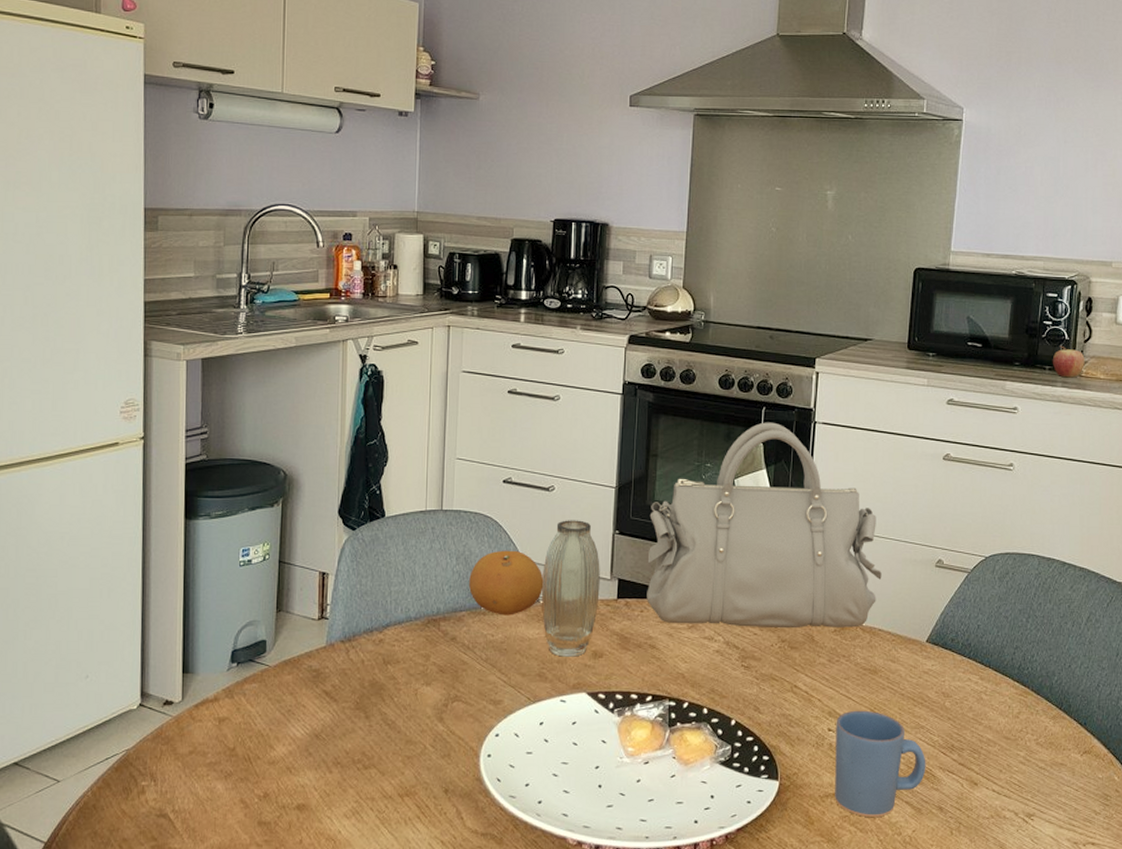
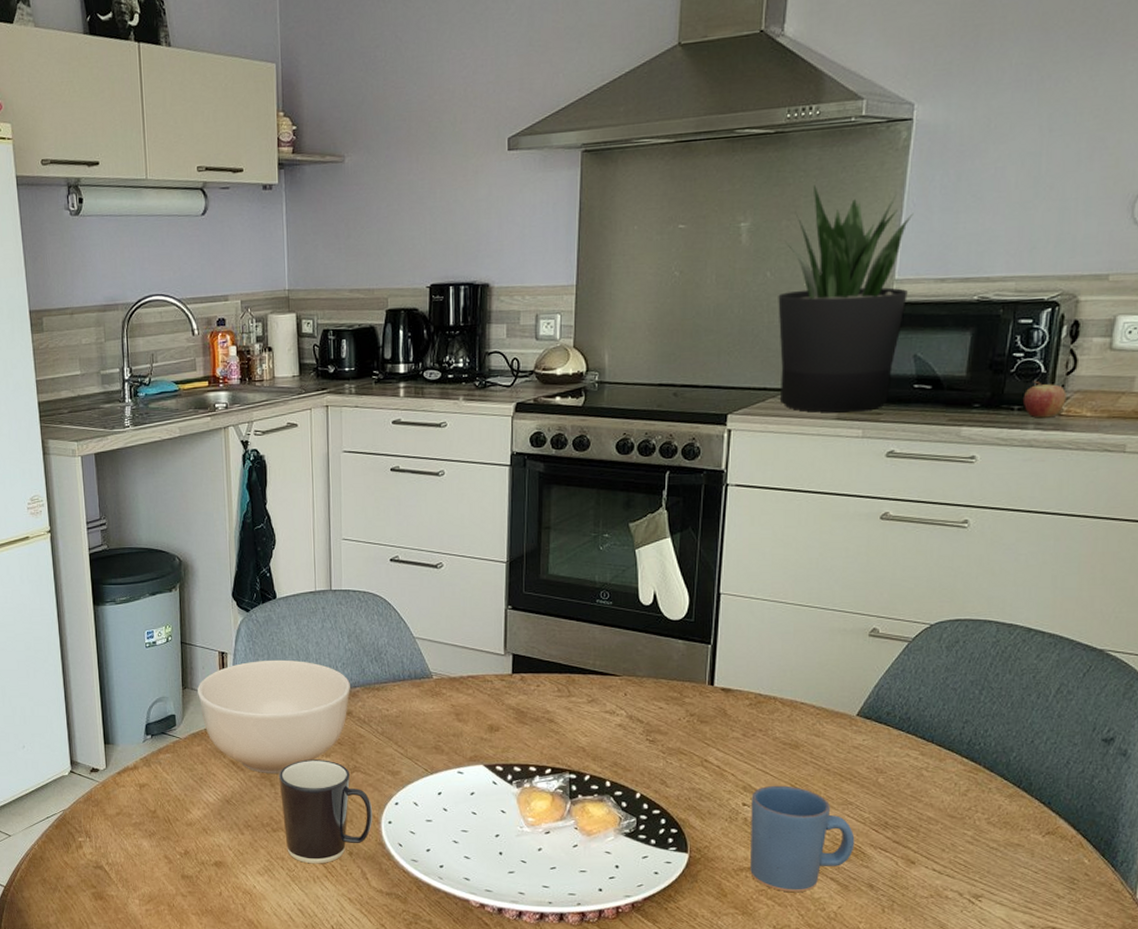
bowl: none [293,581,456,704] -> present [197,659,350,773]
mug: none [374,689,472,804] -> present [279,759,373,864]
fruit: present [469,550,544,616] -> none [362,627,436,691]
vase: present [542,520,600,657] -> none [434,596,494,731]
shoulder bag: present [647,422,882,629] -> none [542,487,805,702]
planter: none [858,165,965,363] -> present [778,184,914,413]

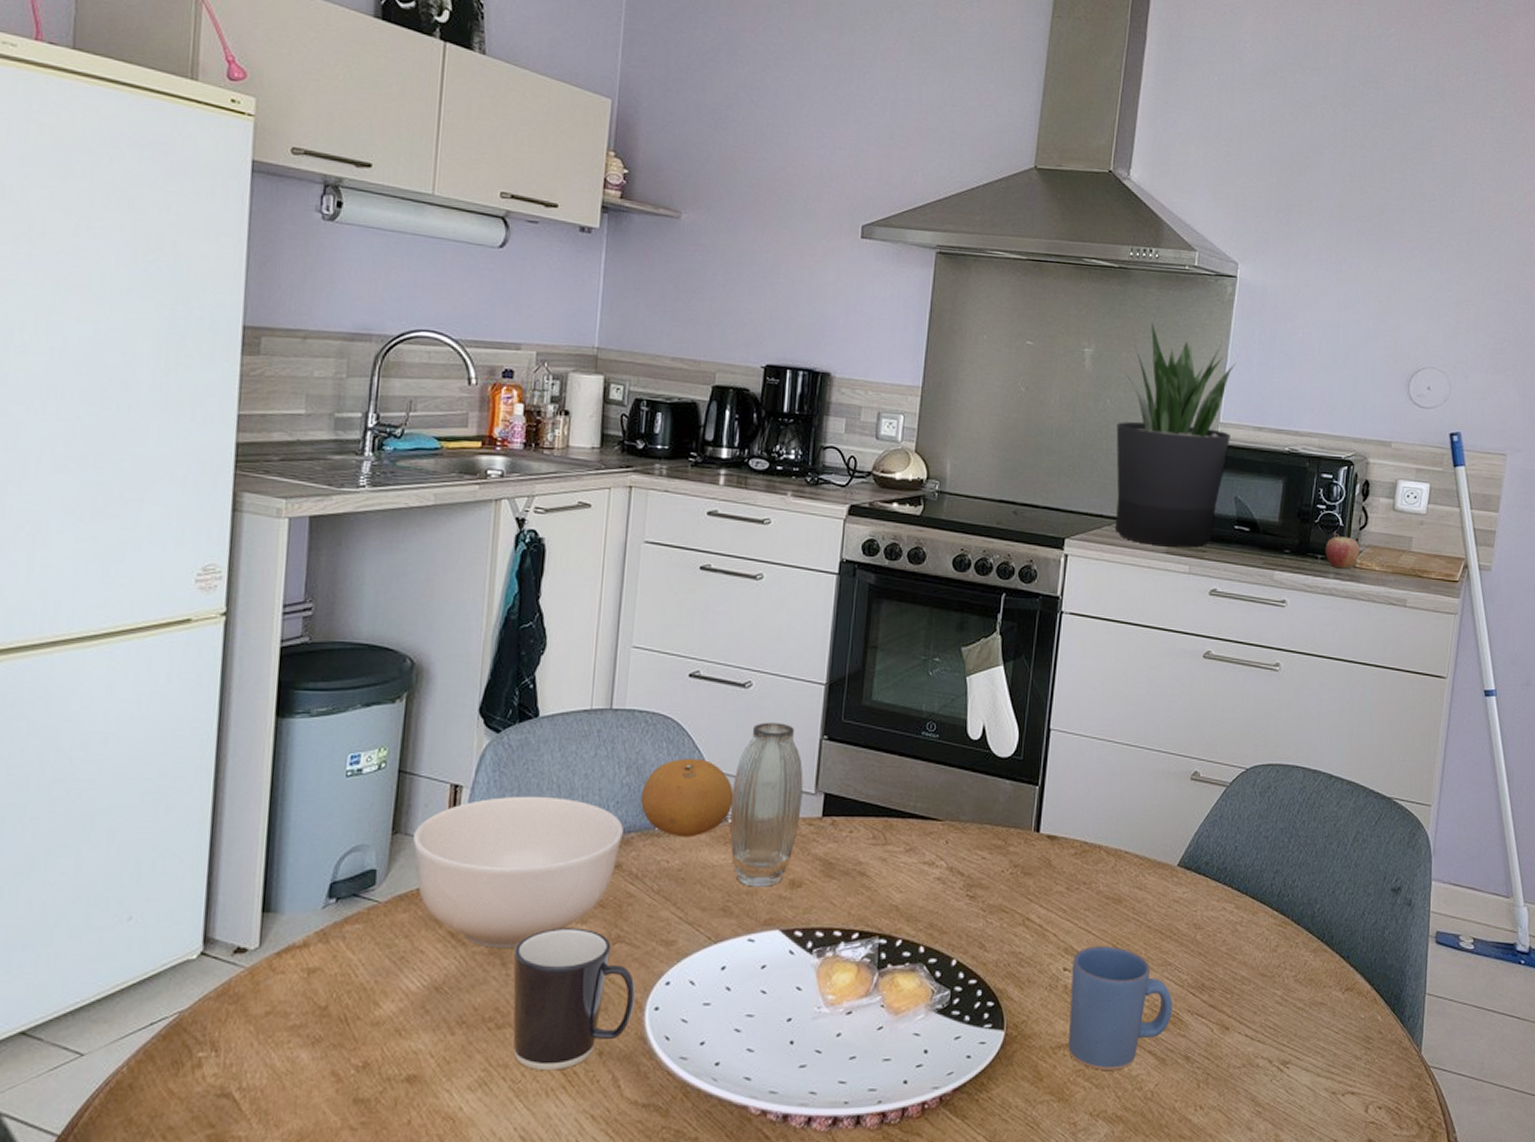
fruit: none [362,627,436,691] -> present [641,758,734,837]
vase: none [434,596,494,731] -> present [730,722,803,887]

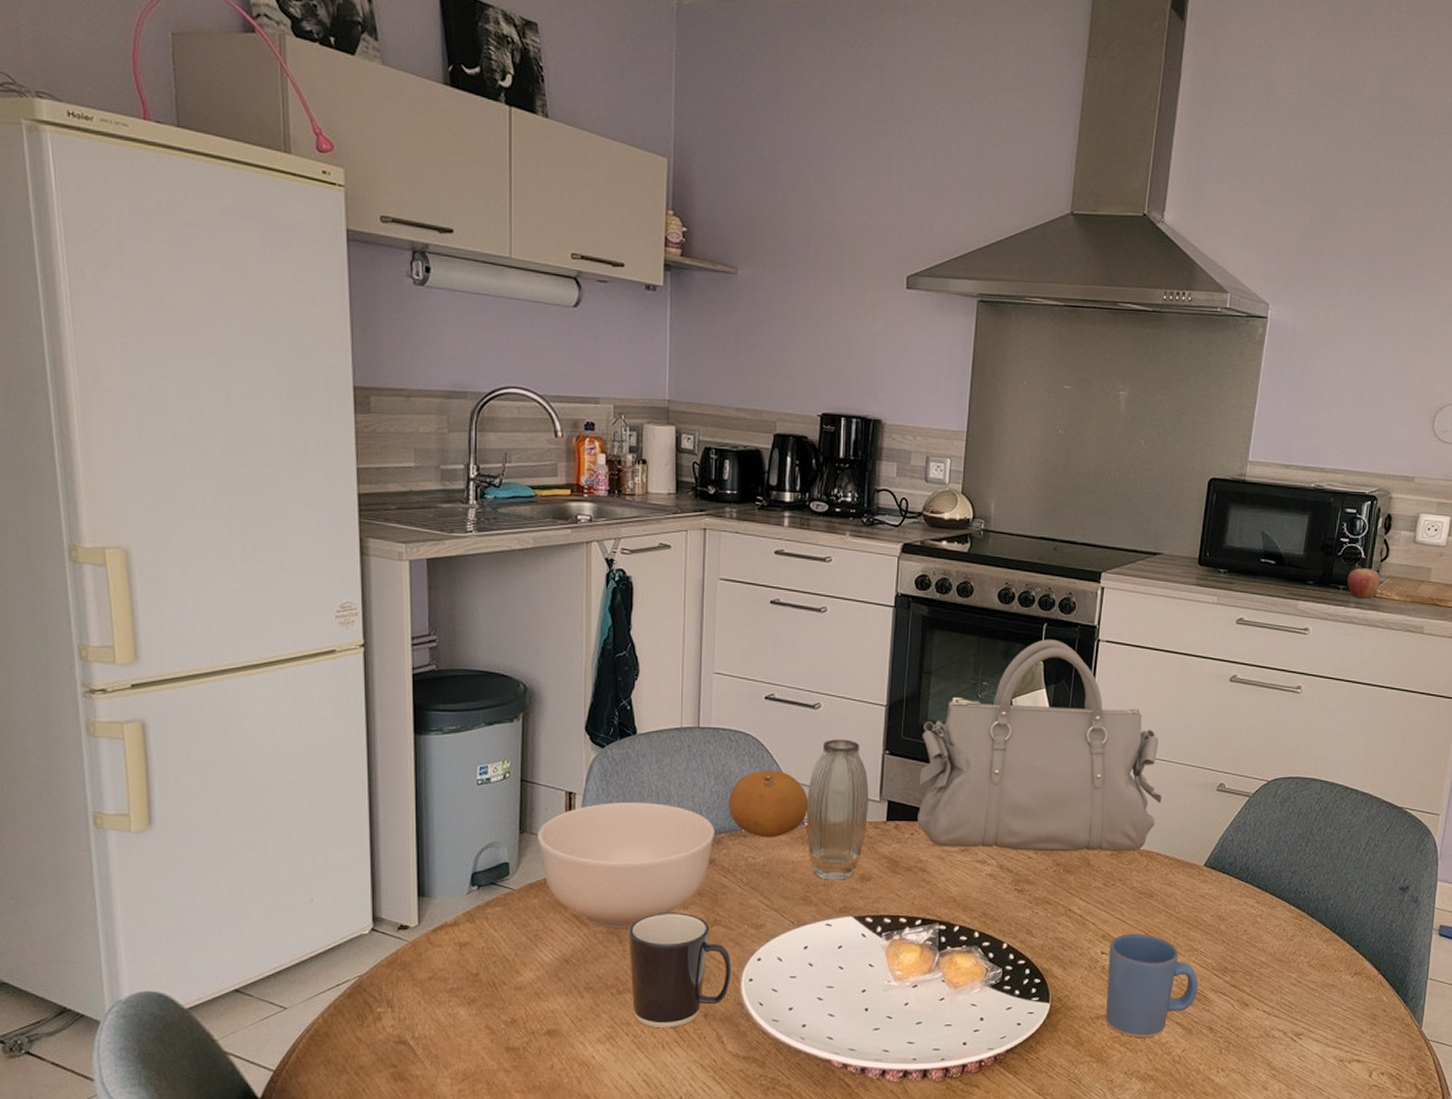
shoulder bag: none [857,611,1131,851] -> present [917,639,1162,852]
planter: present [1115,322,1236,548] -> none [1149,364,1266,580]

